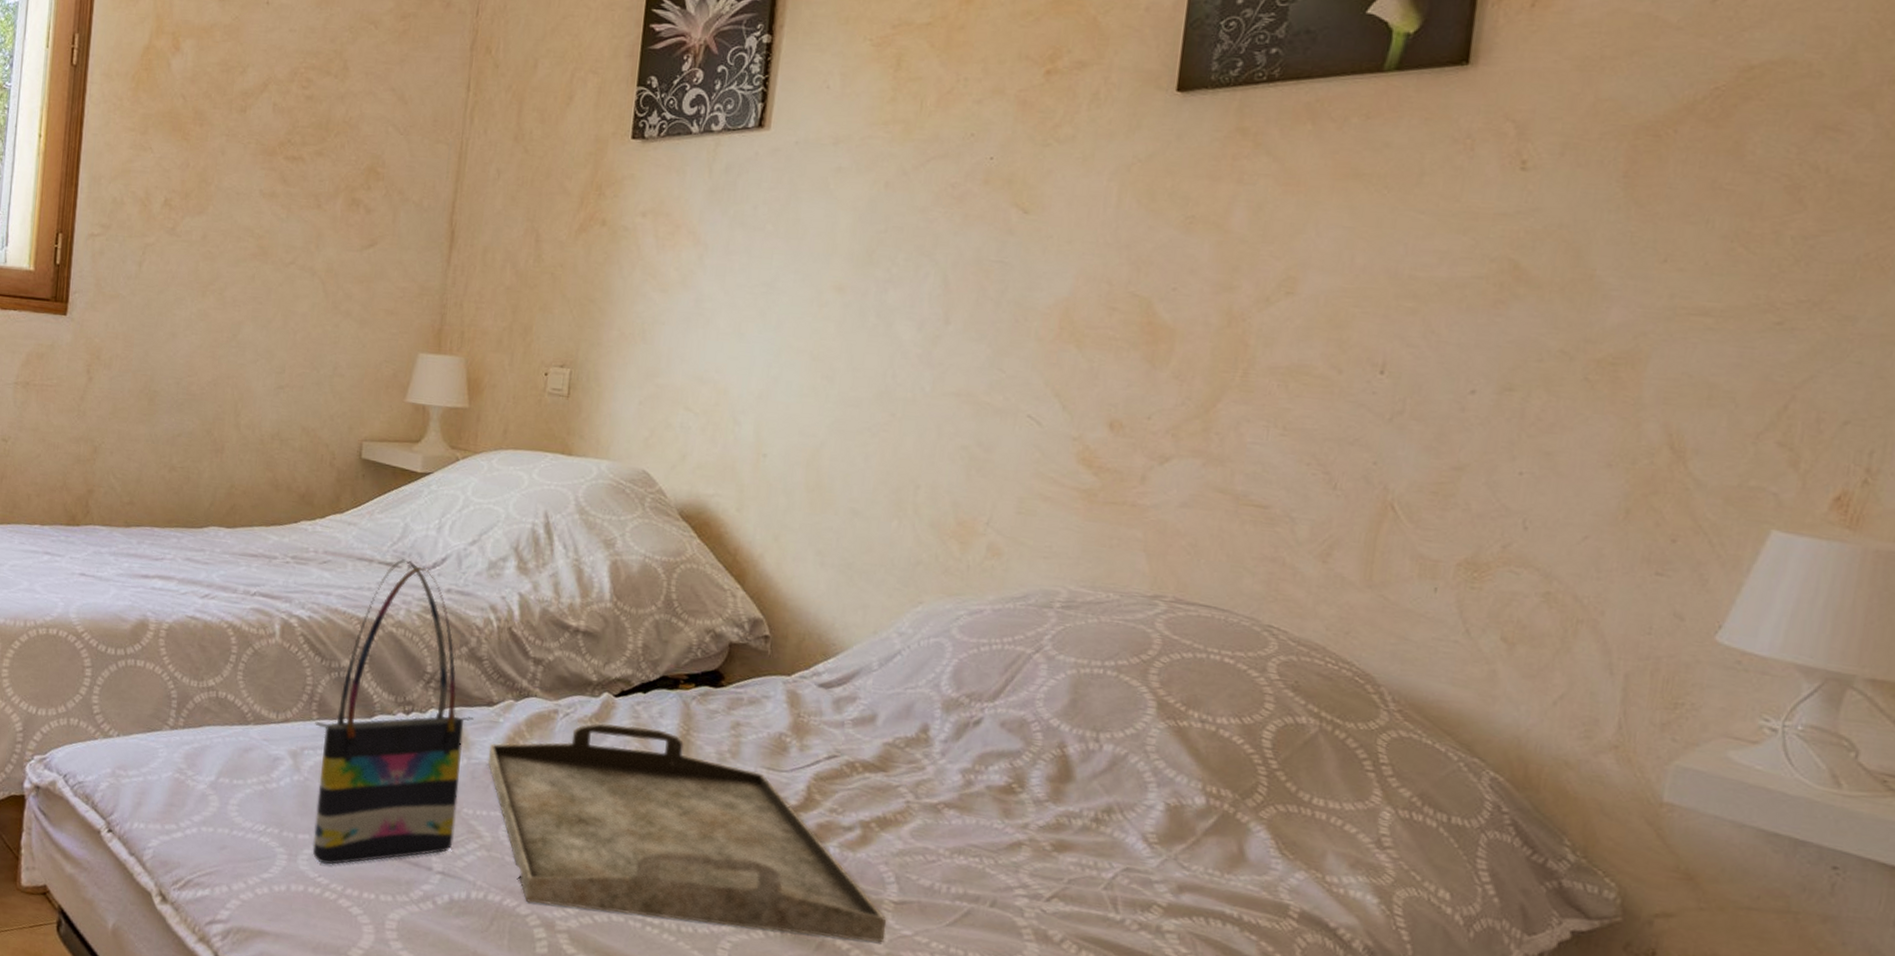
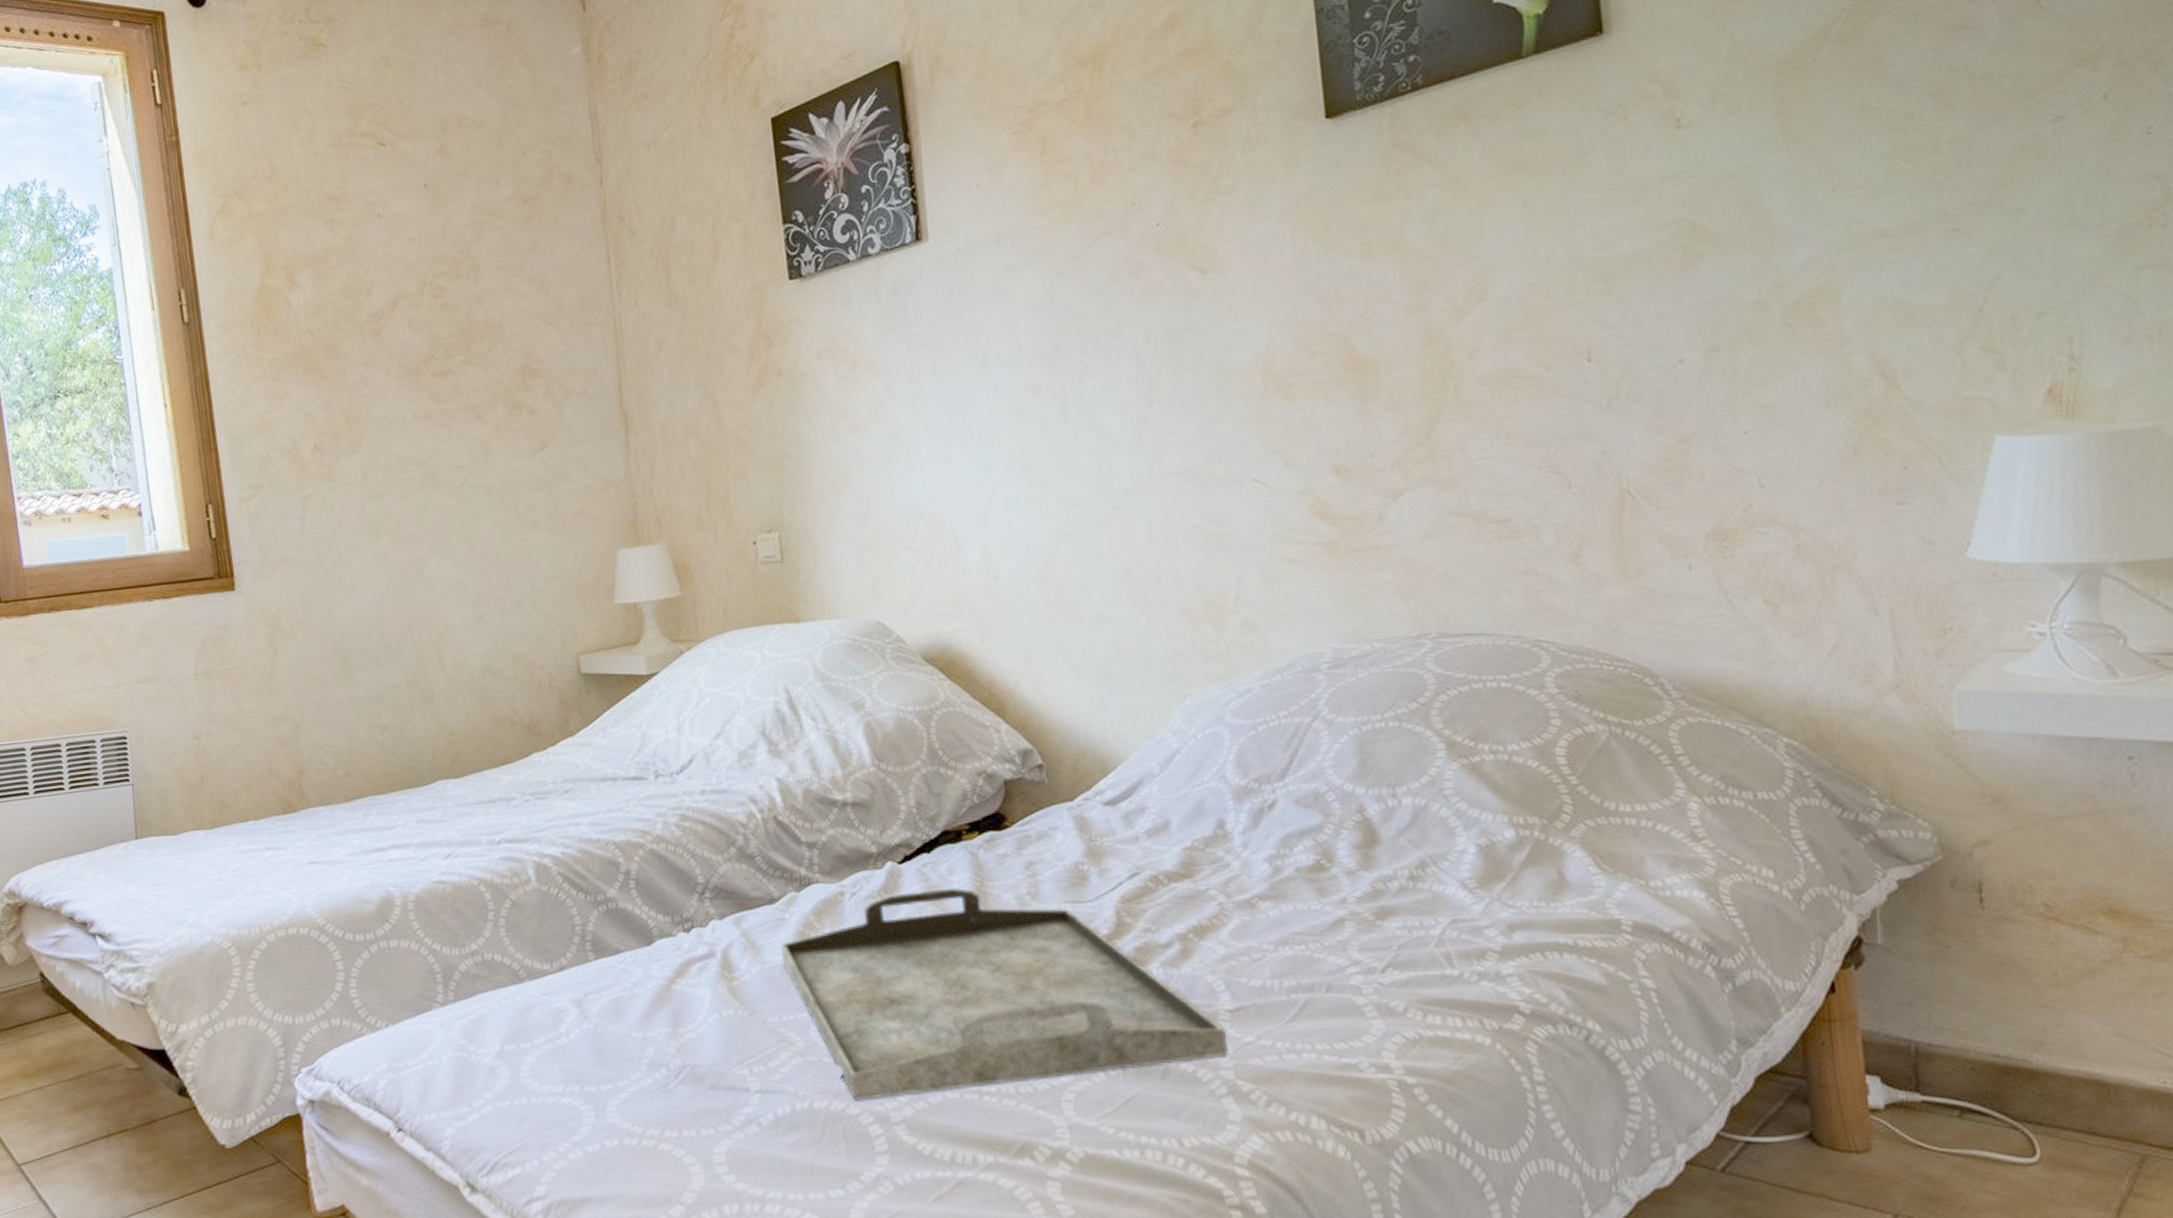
tote bag: present [312,559,474,865] -> none [593,769,766,1111]

